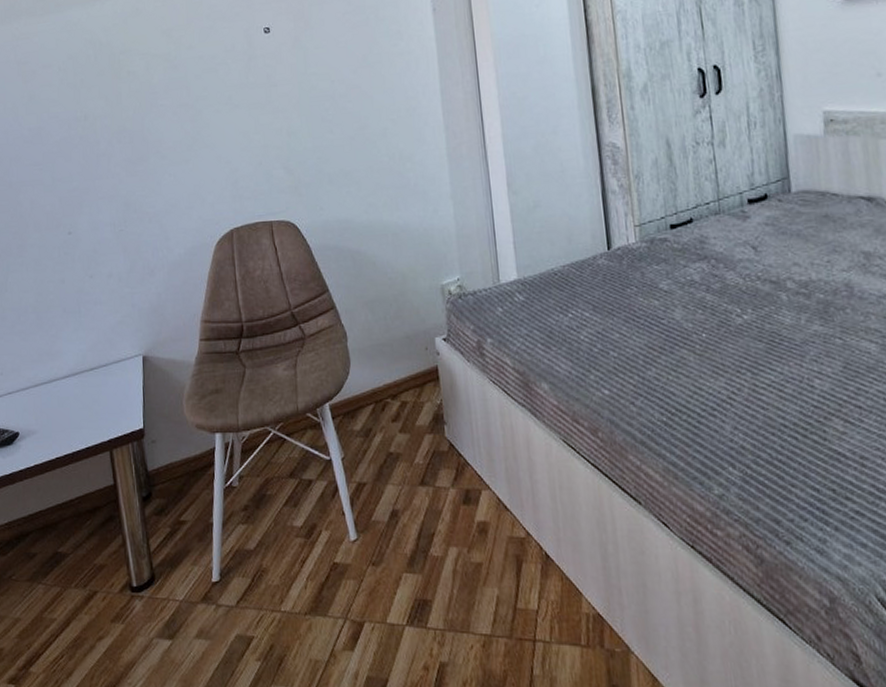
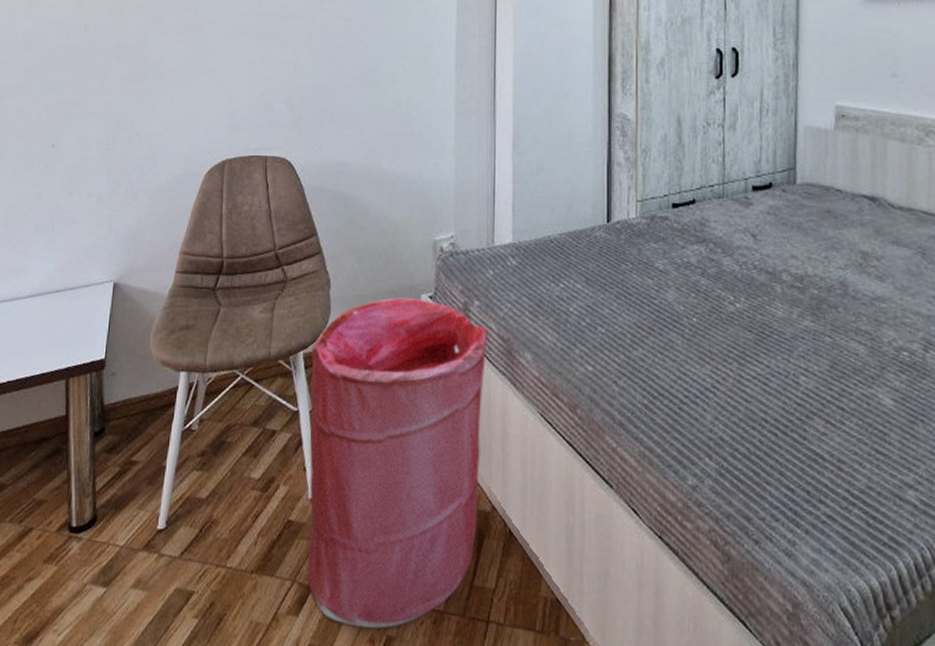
laundry hamper: none [337,342,515,657] -> present [307,297,488,629]

